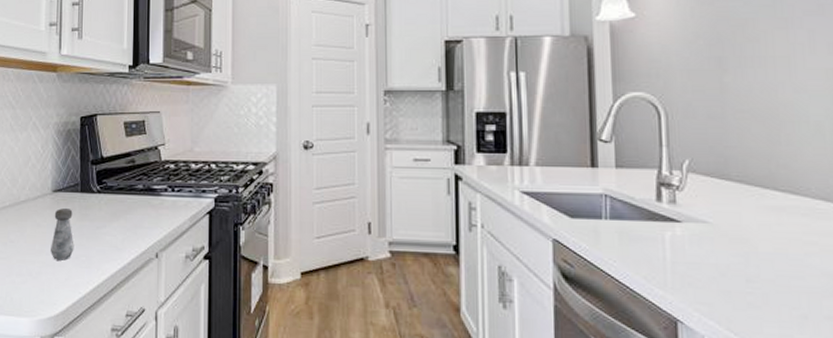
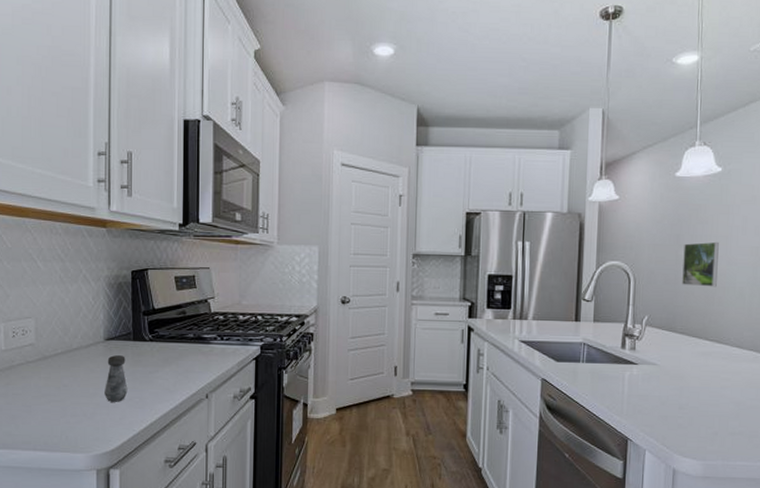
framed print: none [729,63,782,122] -> present [682,241,719,287]

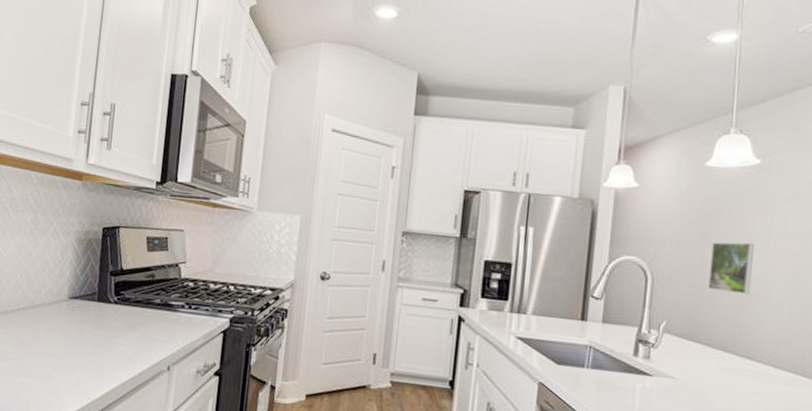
salt shaker: present [105,355,128,402] -> none [62,315,88,366]

